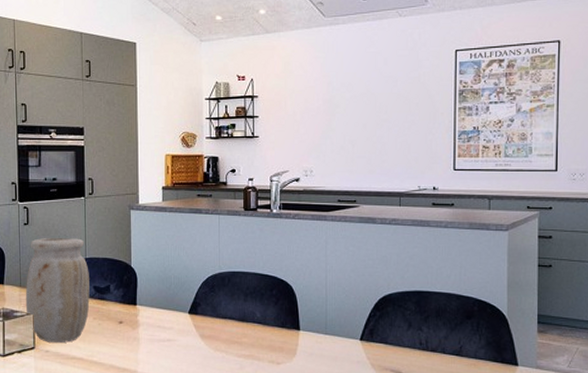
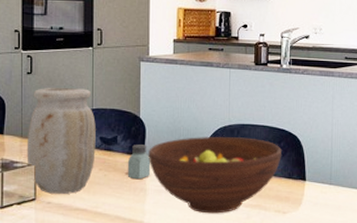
saltshaker: none [120,293,143,329] -> present [127,145,151,180]
fruit bowl: none [141,285,274,364] -> present [148,137,281,214]

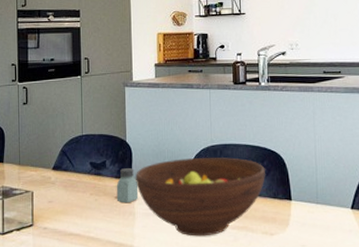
vase: present [26,87,96,194] -> none [24,115,87,219]

